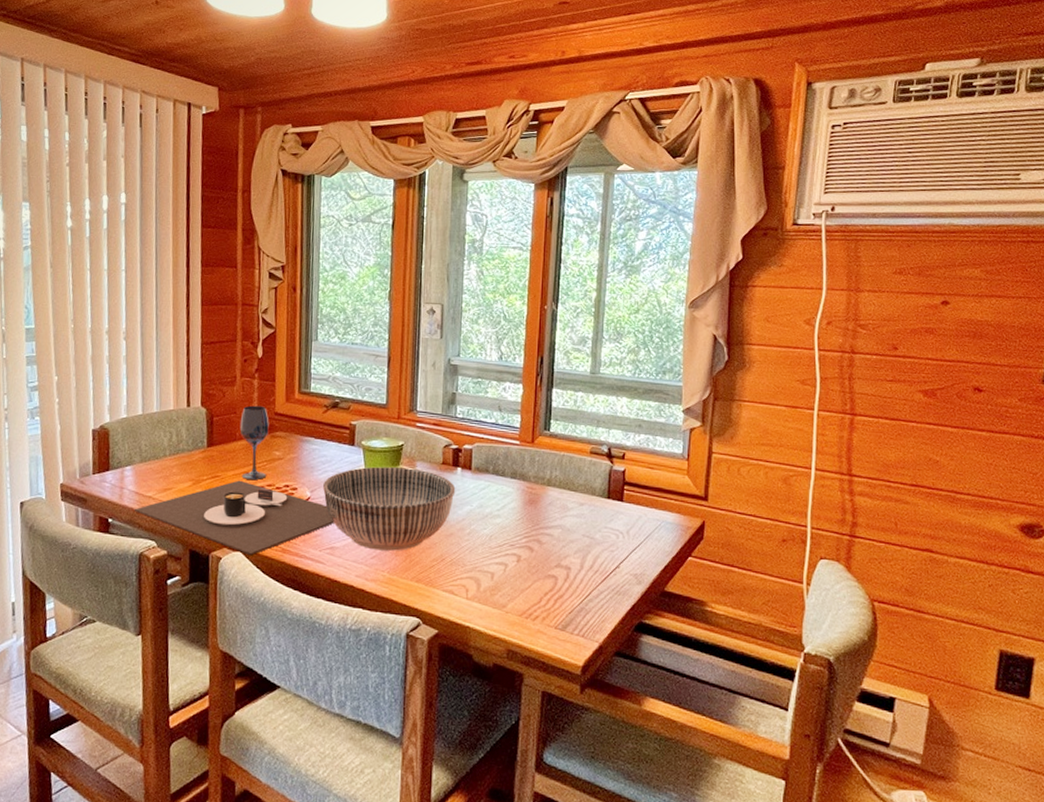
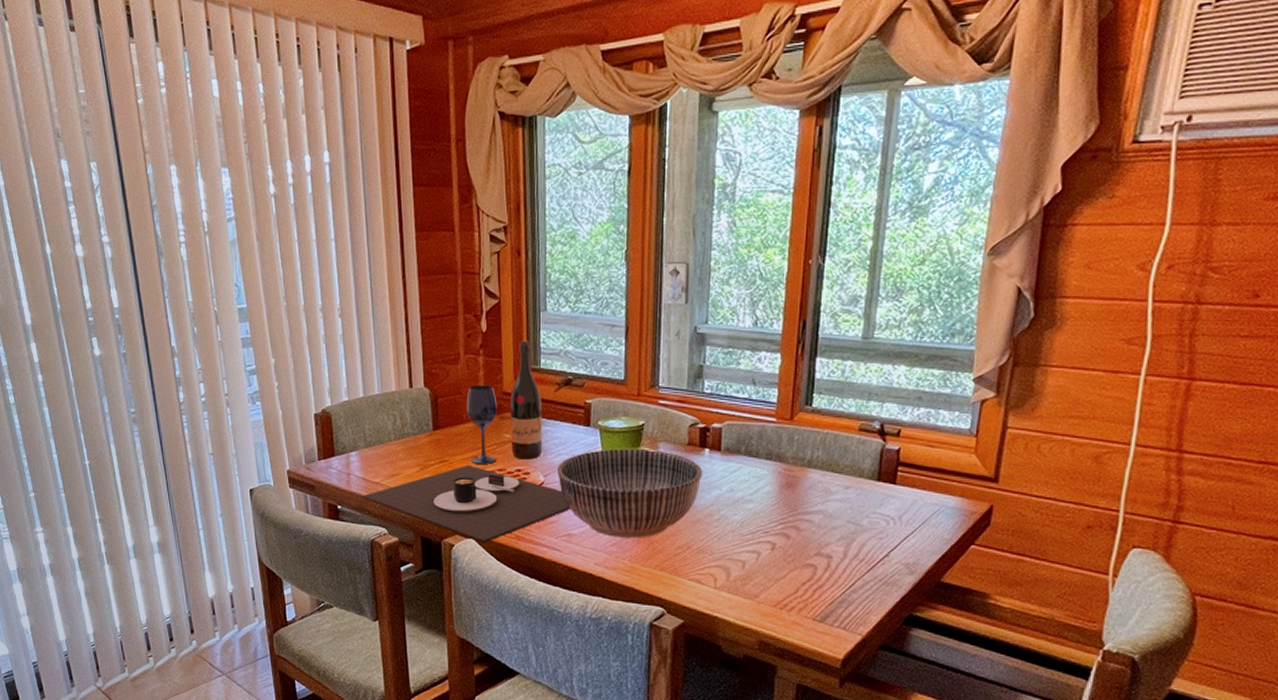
wine bottle: none [280,366,311,476] -> present [509,340,543,460]

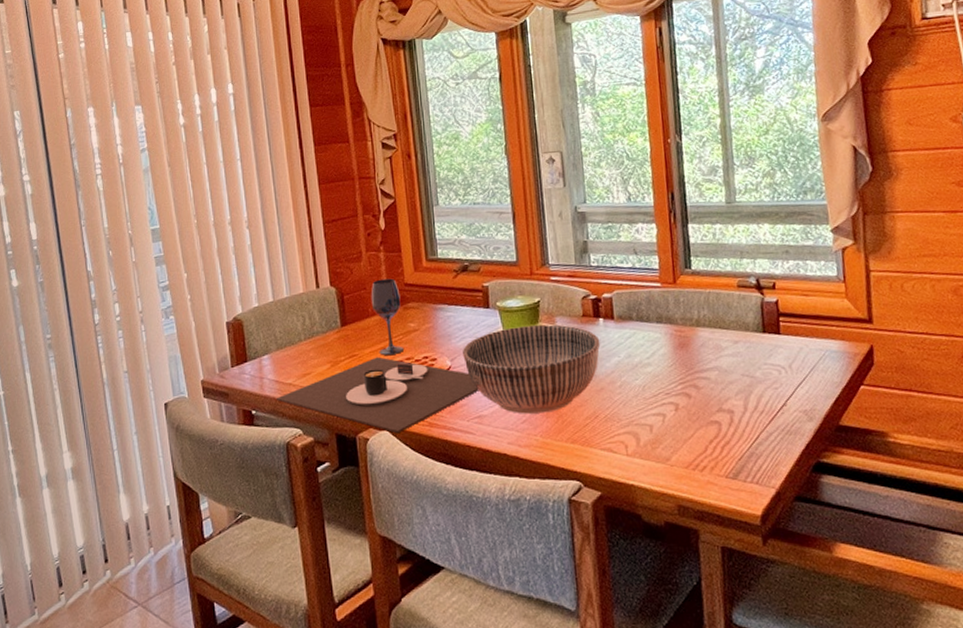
wine bottle: present [509,340,543,460] -> none [411,234,447,347]

